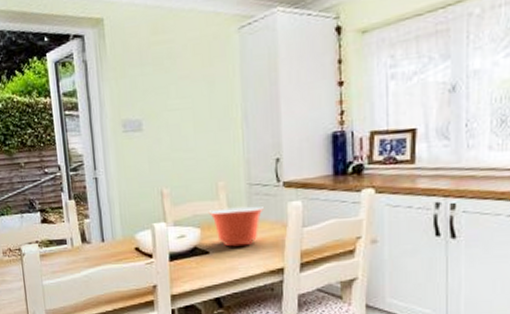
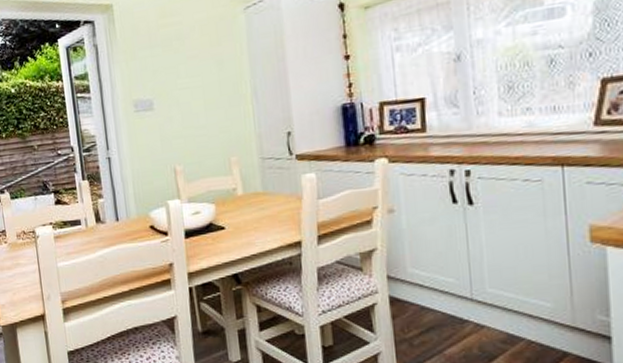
mixing bowl: present [208,206,264,247] -> none [222,180,278,222]

